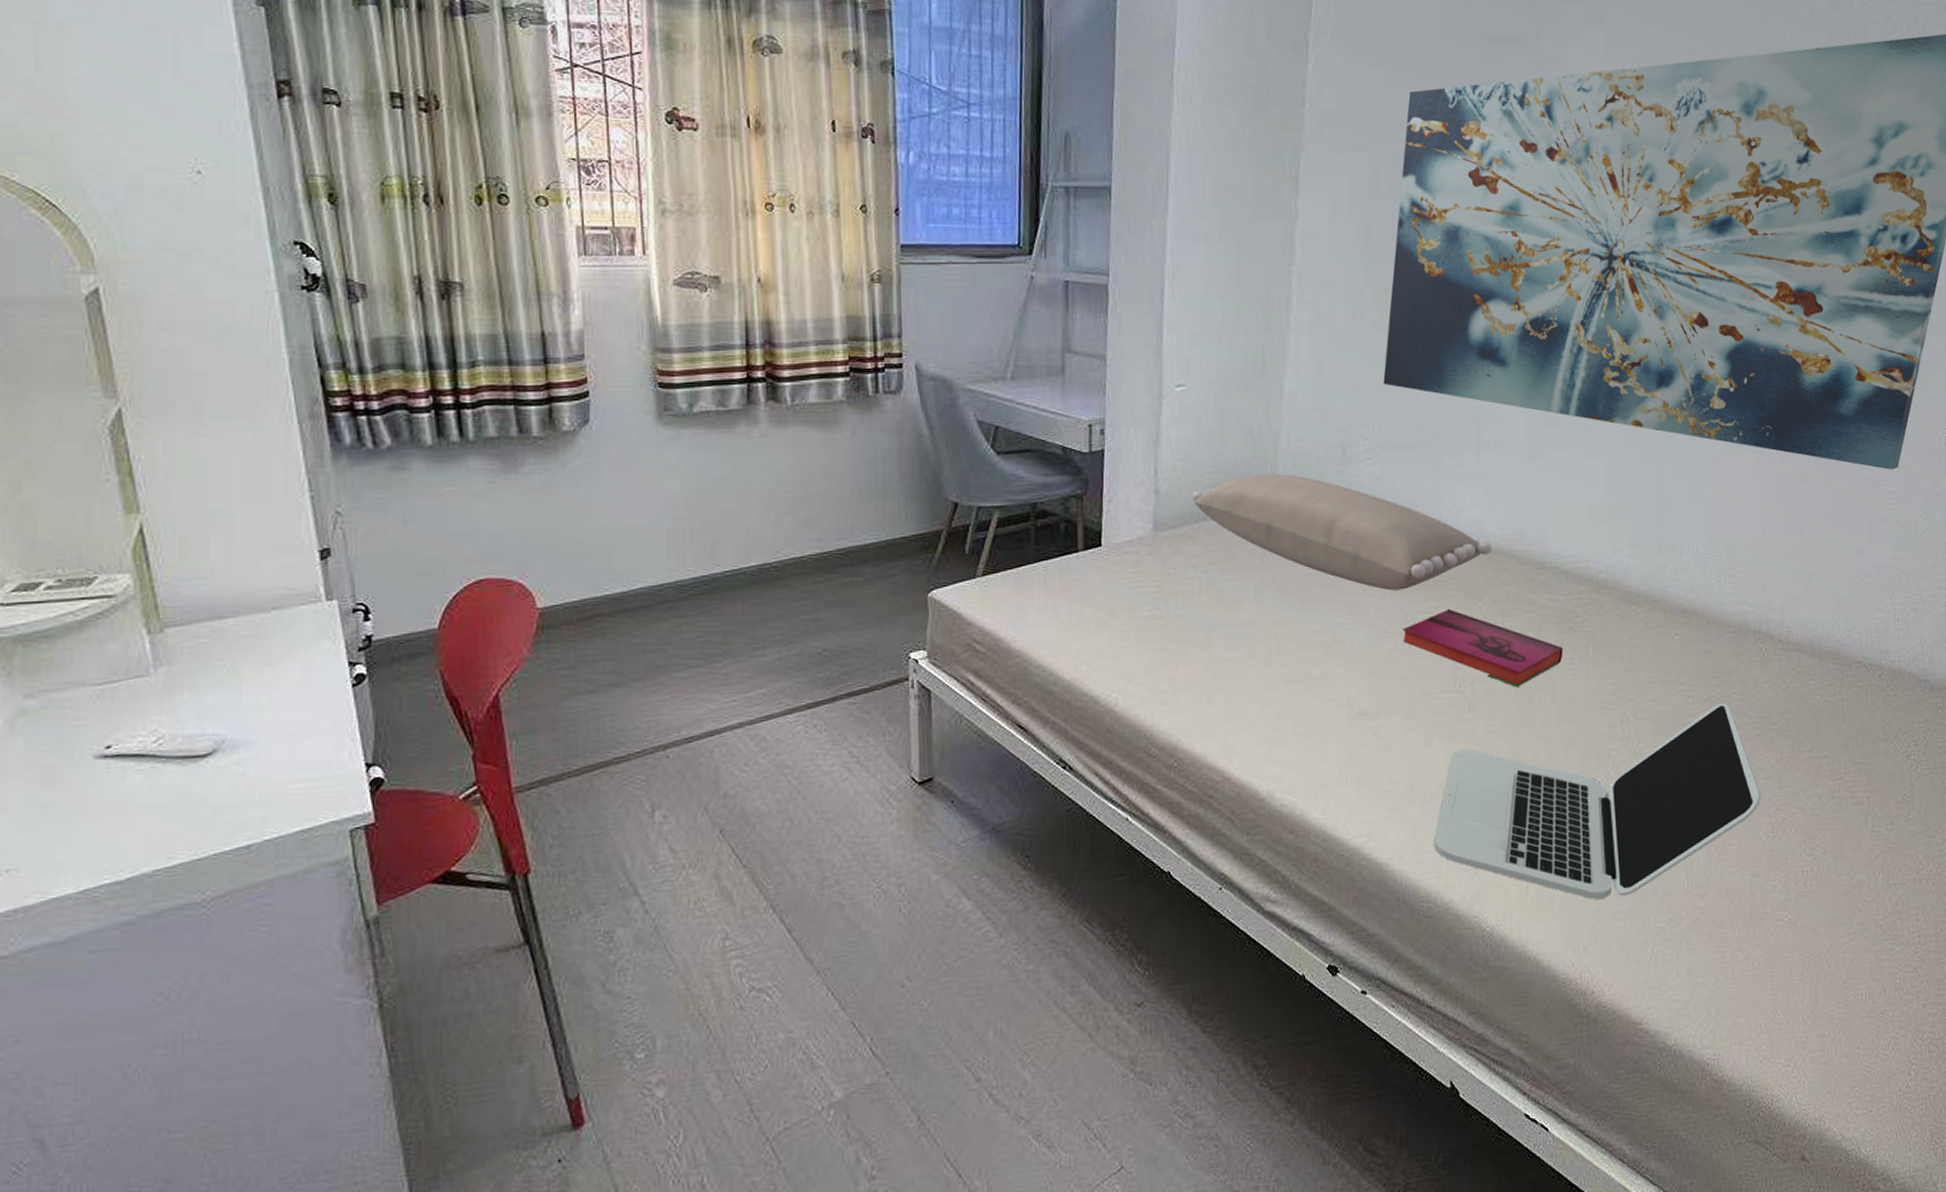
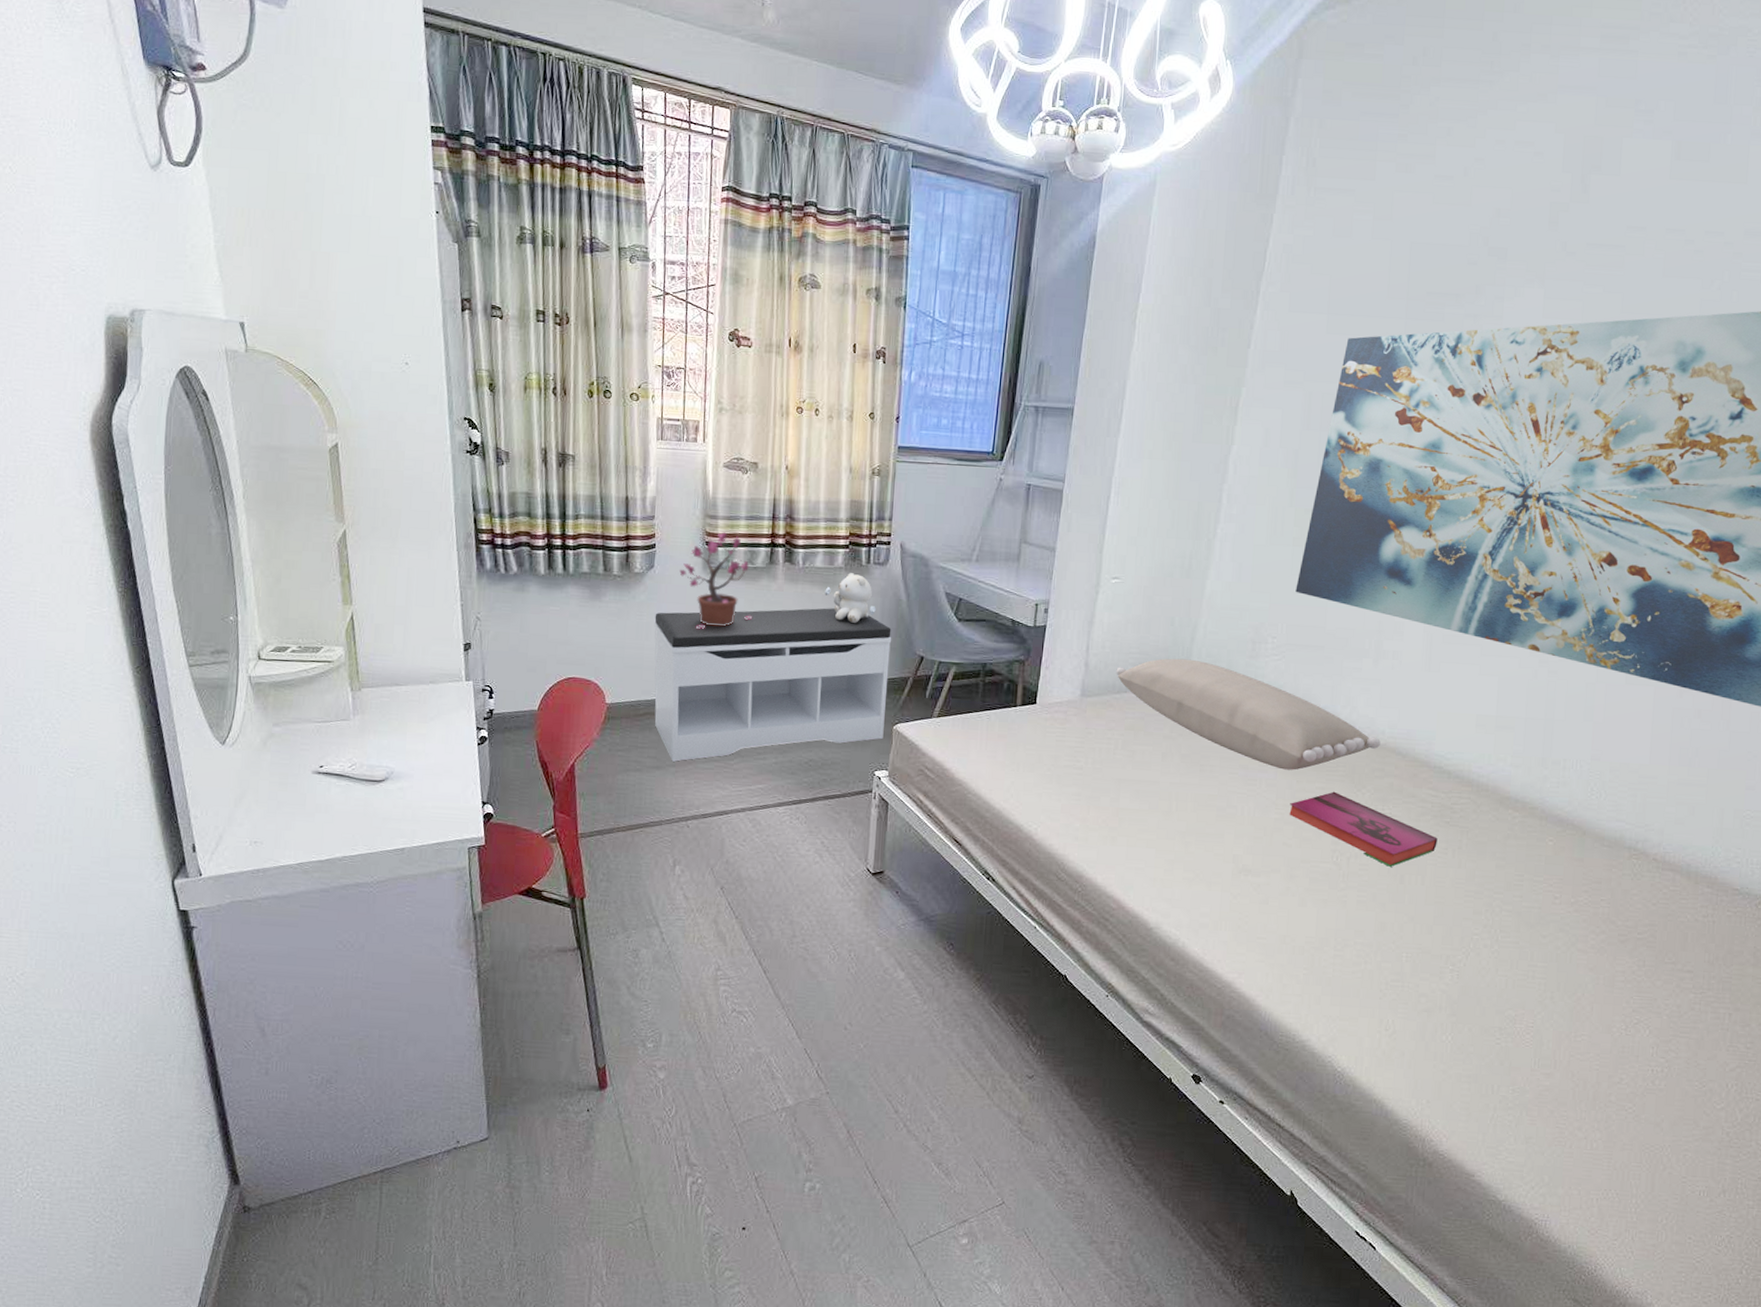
bench: none [596,453,916,674] -> present [654,608,892,762]
potted plant: none [625,368,731,498] -> present [679,532,753,630]
teddy bear: none [823,407,892,471] -> present [825,573,876,624]
laptop: present [1433,704,1762,900] -> none [1297,908,1619,1063]

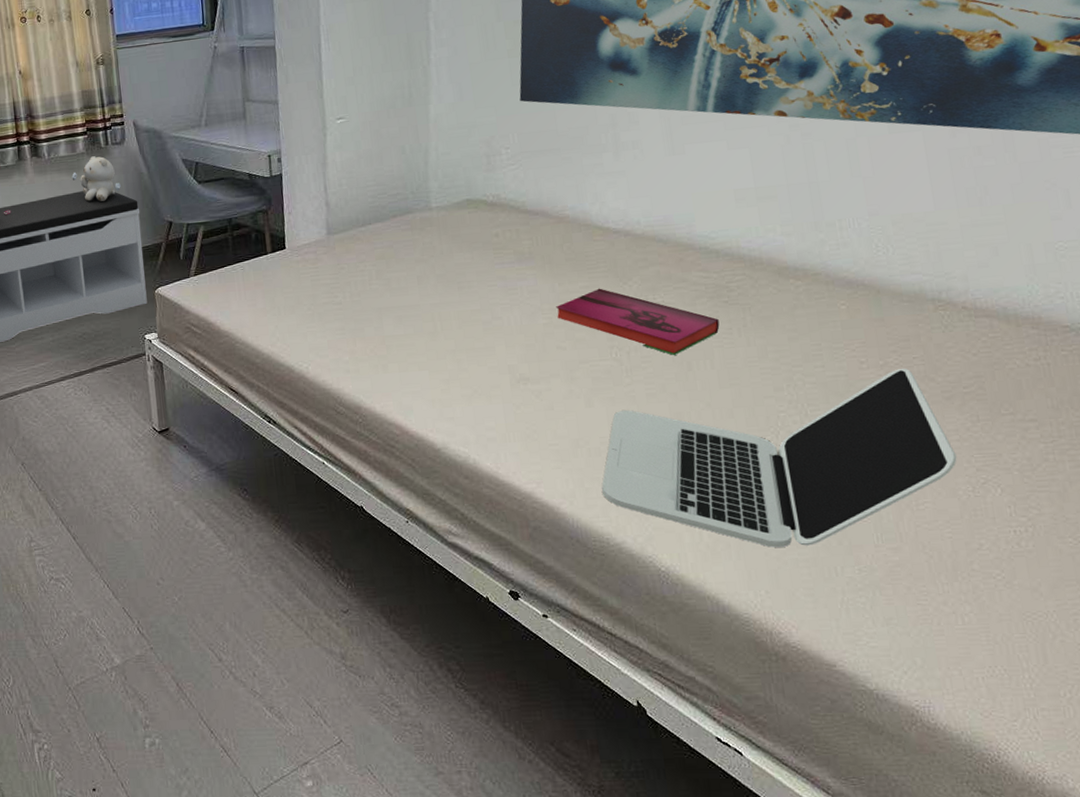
pillow: present [1116,658,1381,771] -> none [357,182,638,275]
laptop: none [1297,908,1619,1063] -> present [601,369,957,548]

